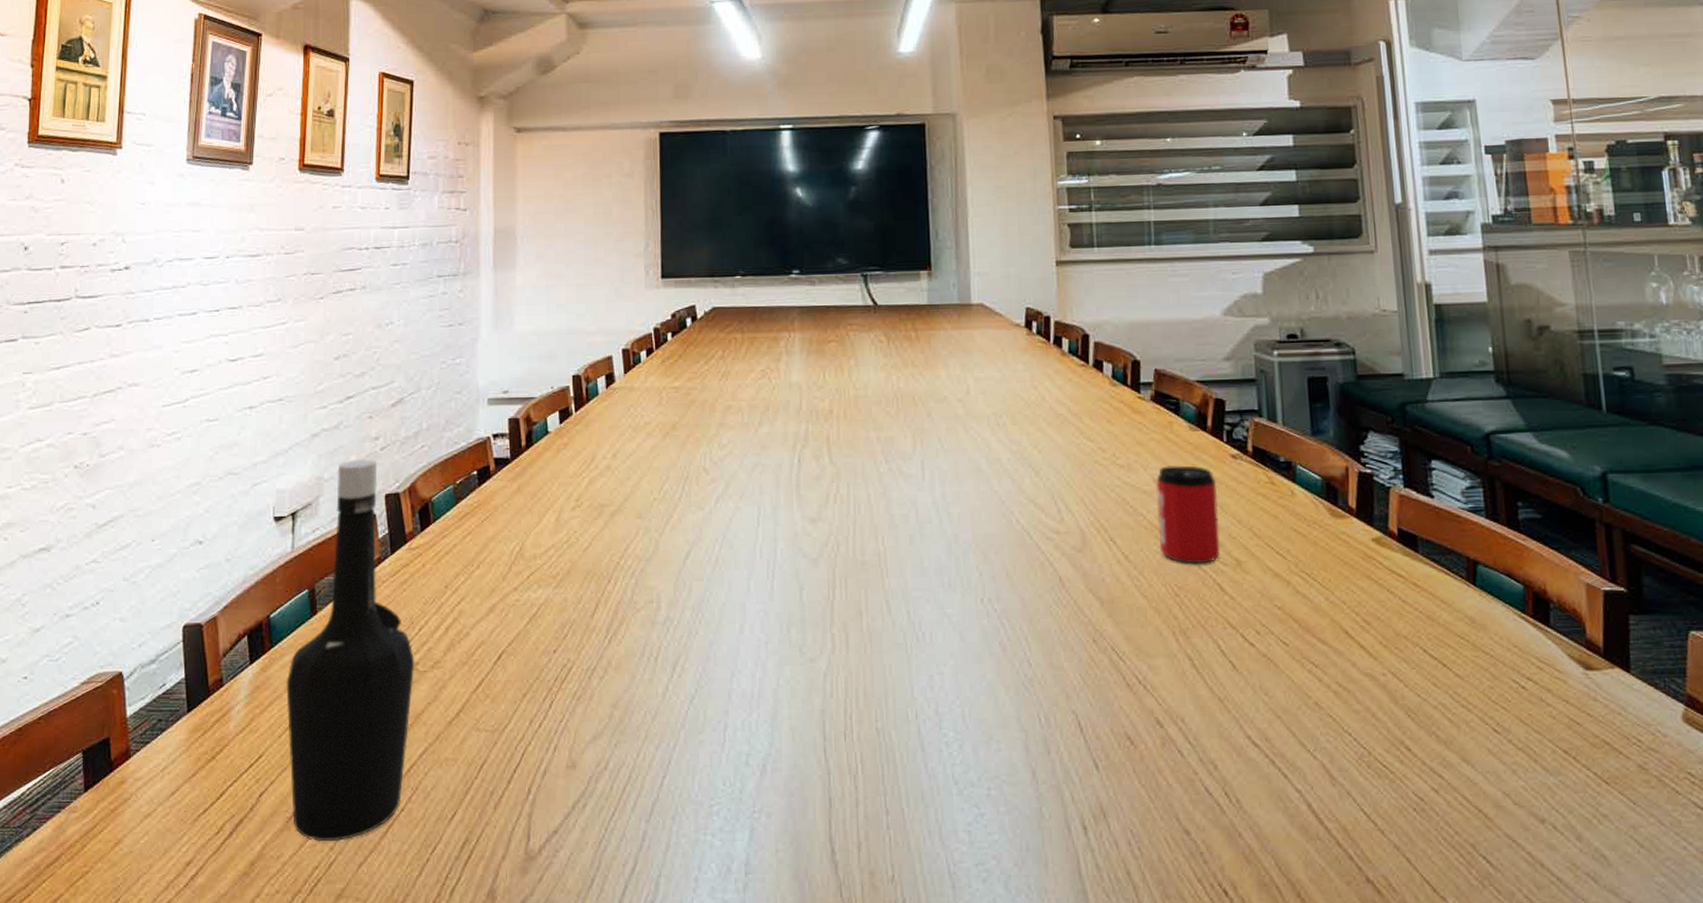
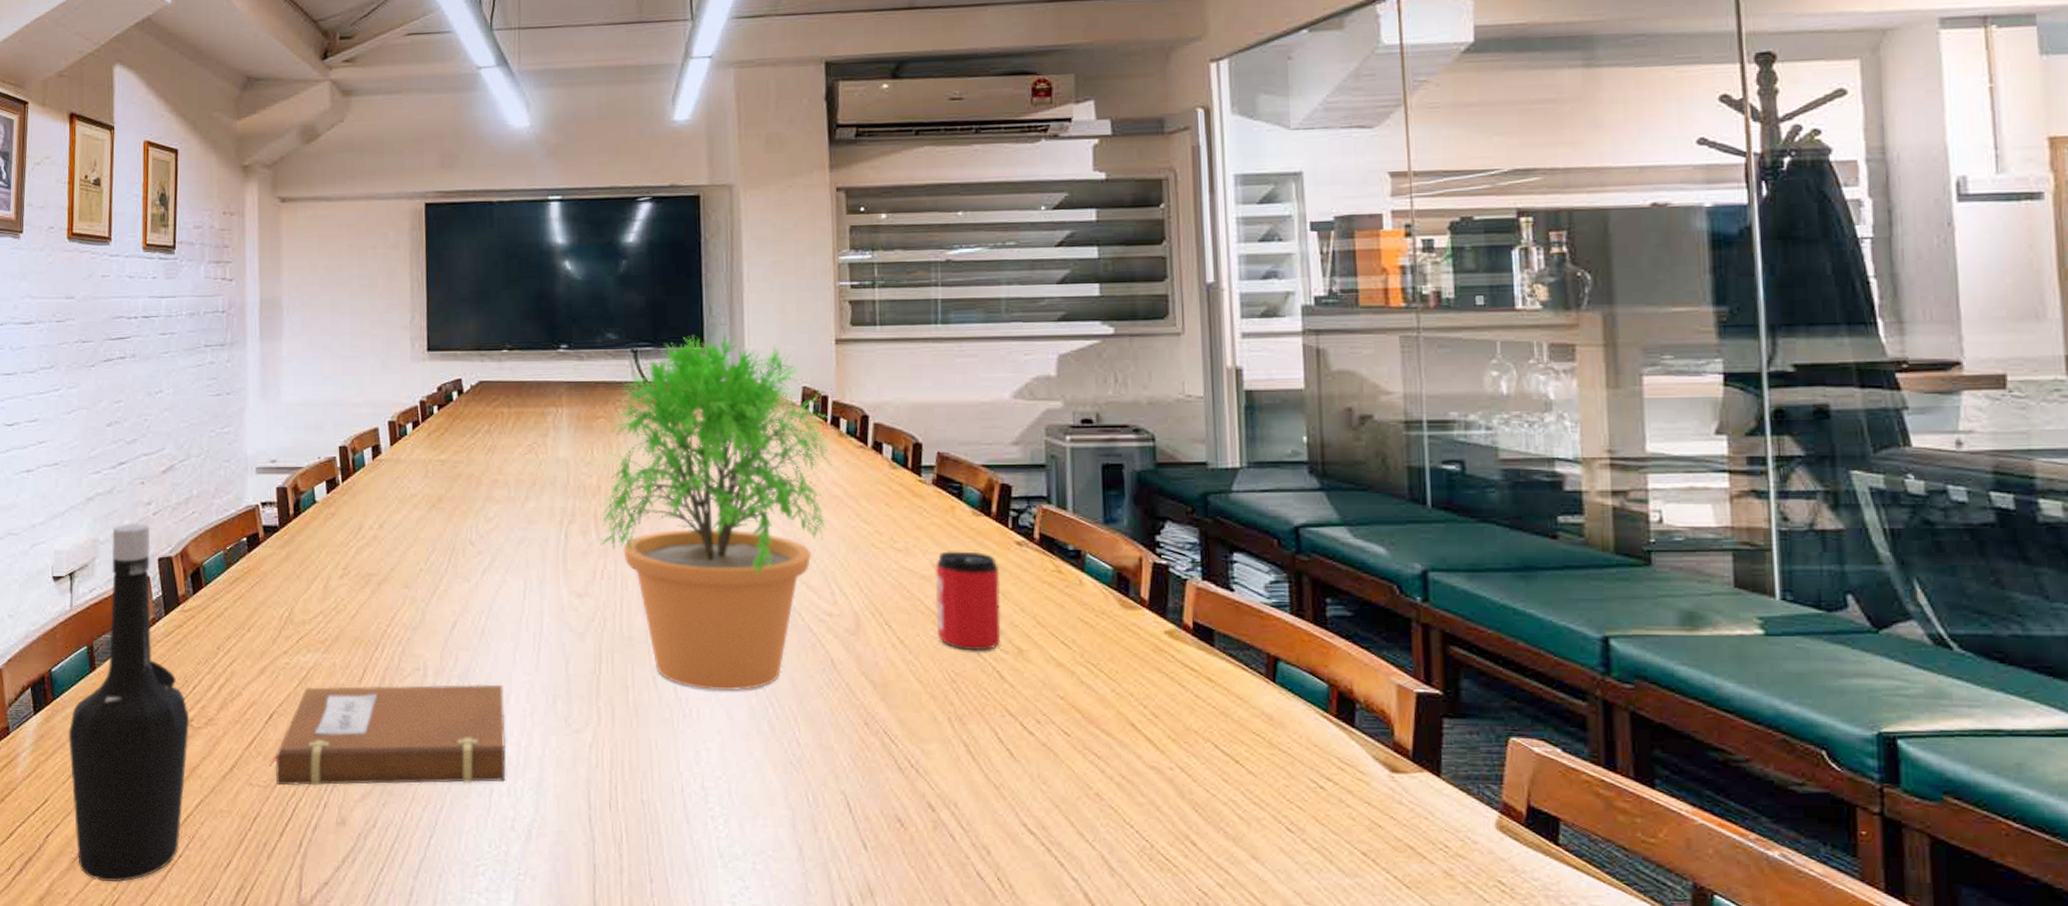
notebook: none [498,614,740,730] -> present [270,684,506,787]
potted plant: none [832,256,1056,613] -> present [599,332,832,692]

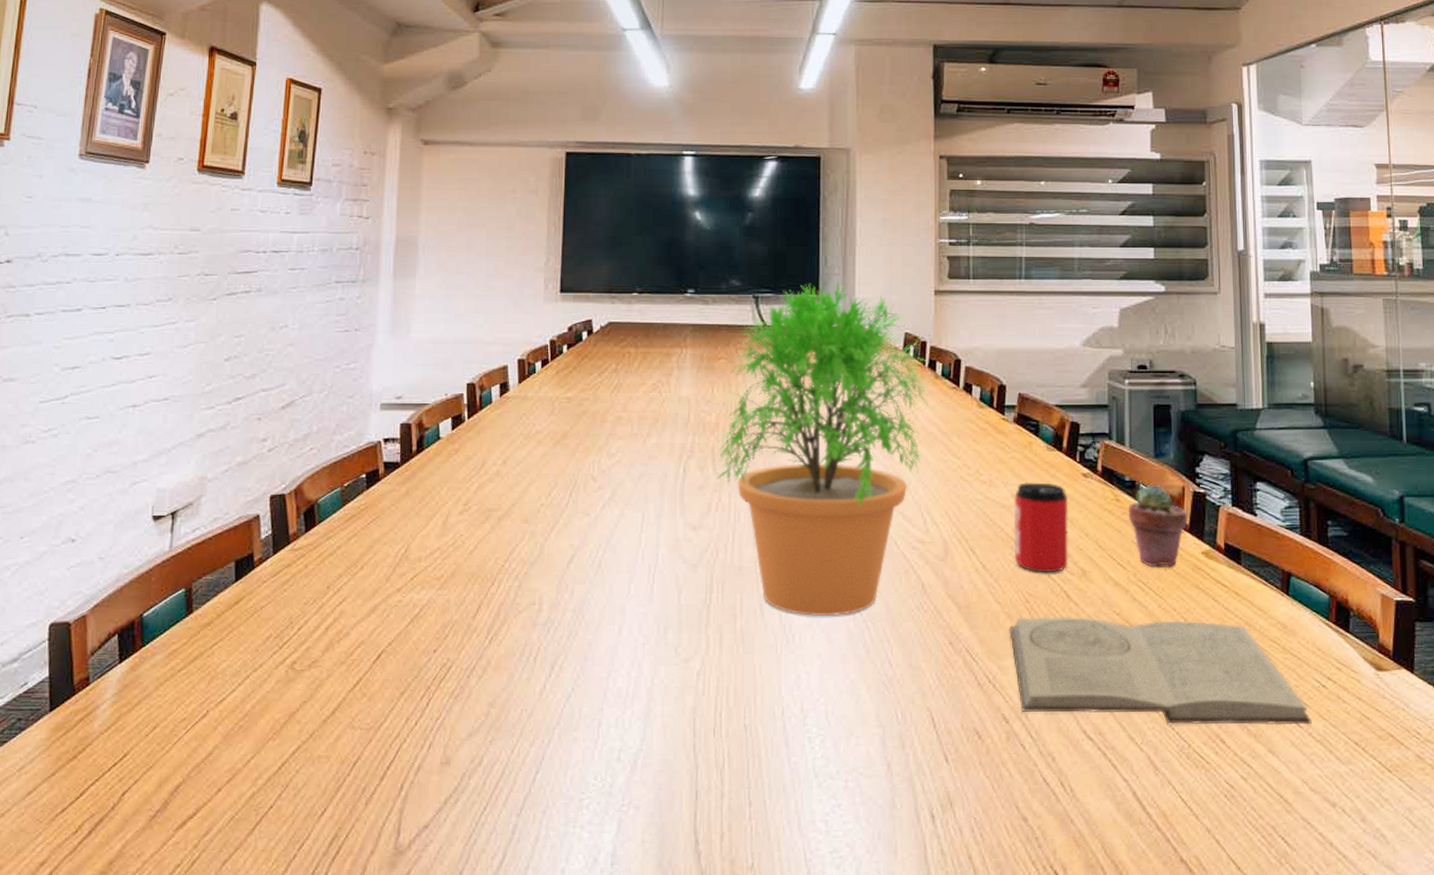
bottle: present [68,524,190,882] -> none [155,460,292,840]
notebook: present [270,684,506,787] -> none [375,616,617,727]
book: none [934,699,1306,829] -> present [1010,617,1312,725]
potted succulent: none [1073,554,1146,649] -> present [1129,484,1188,569]

